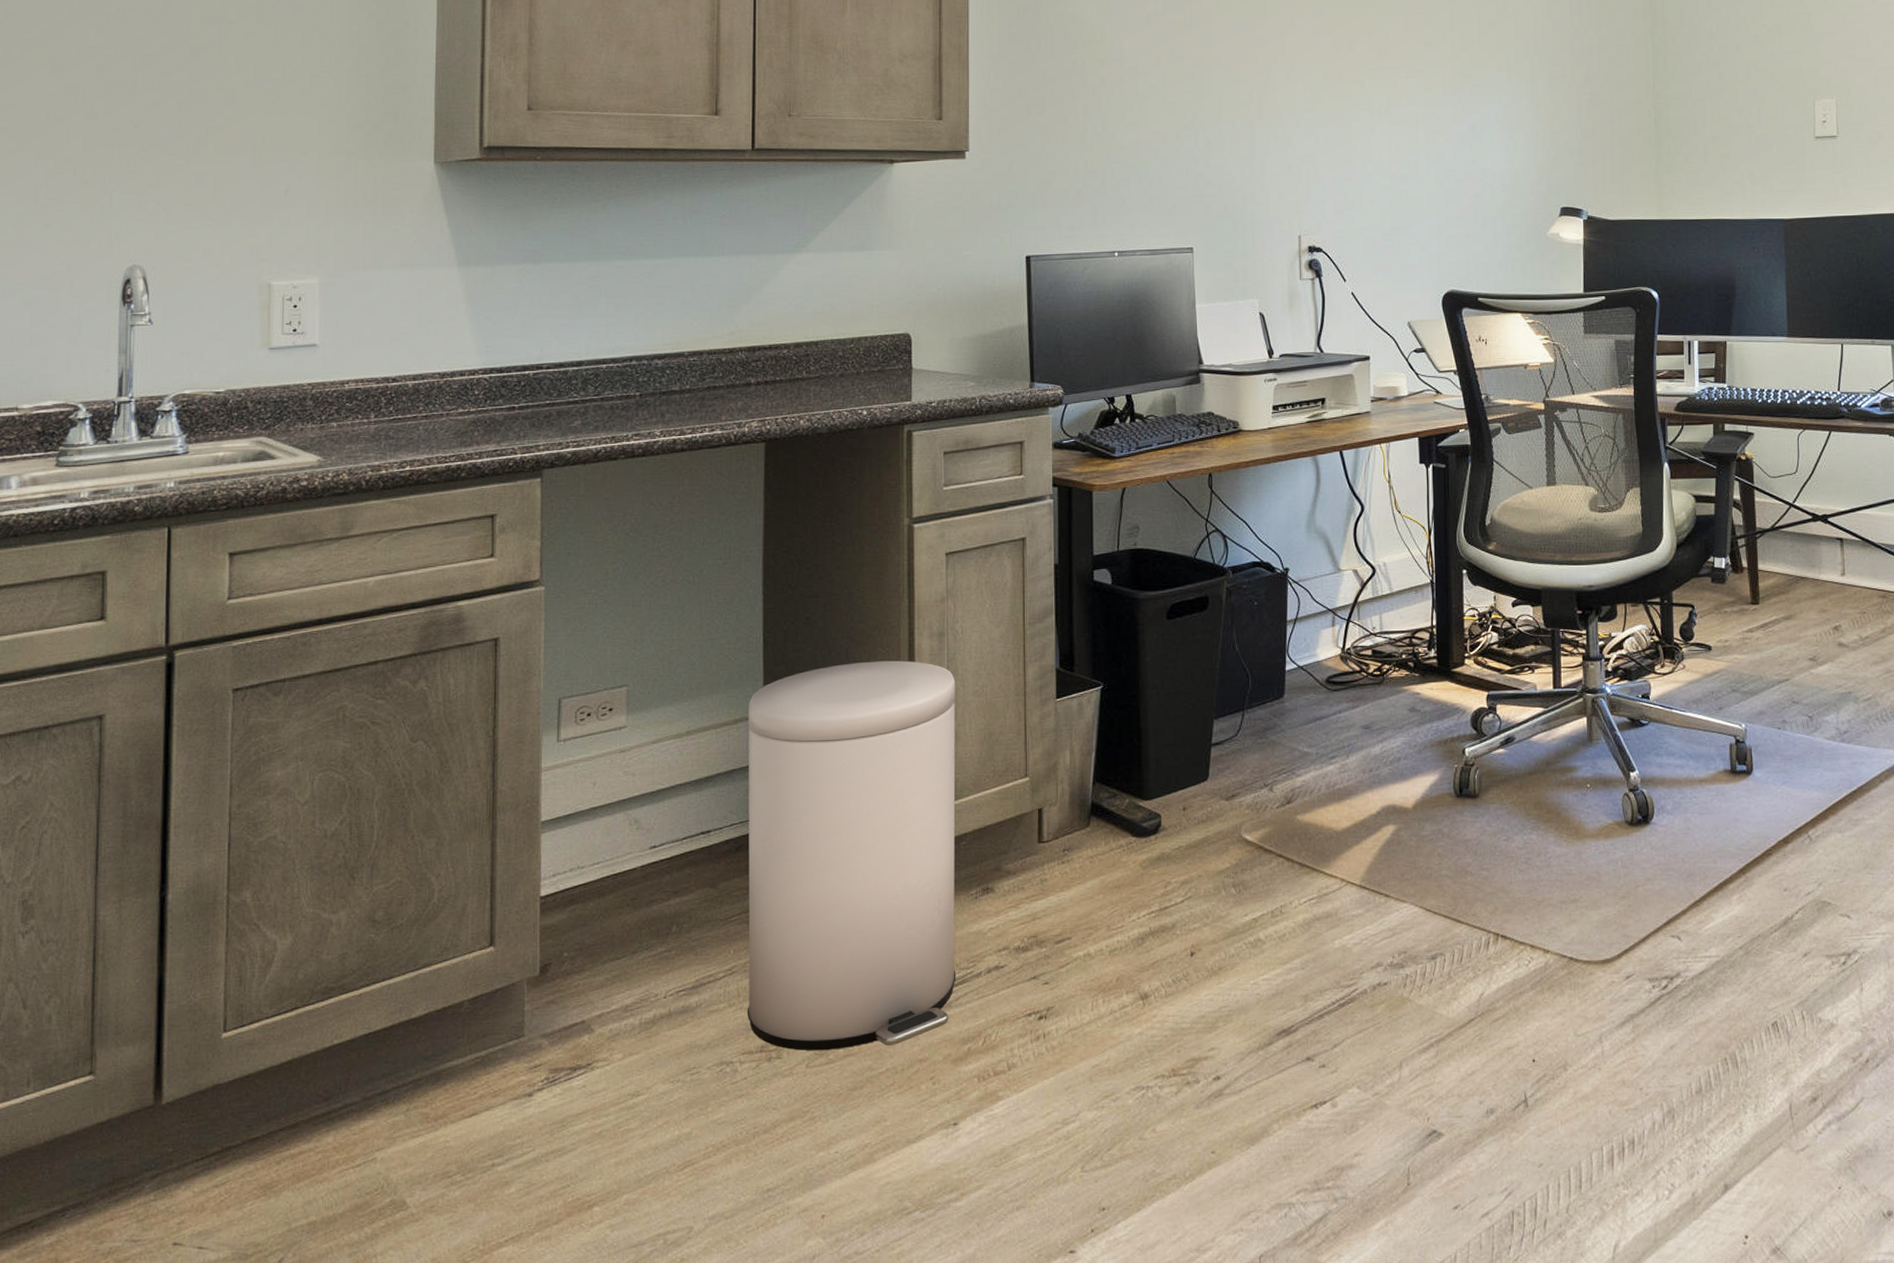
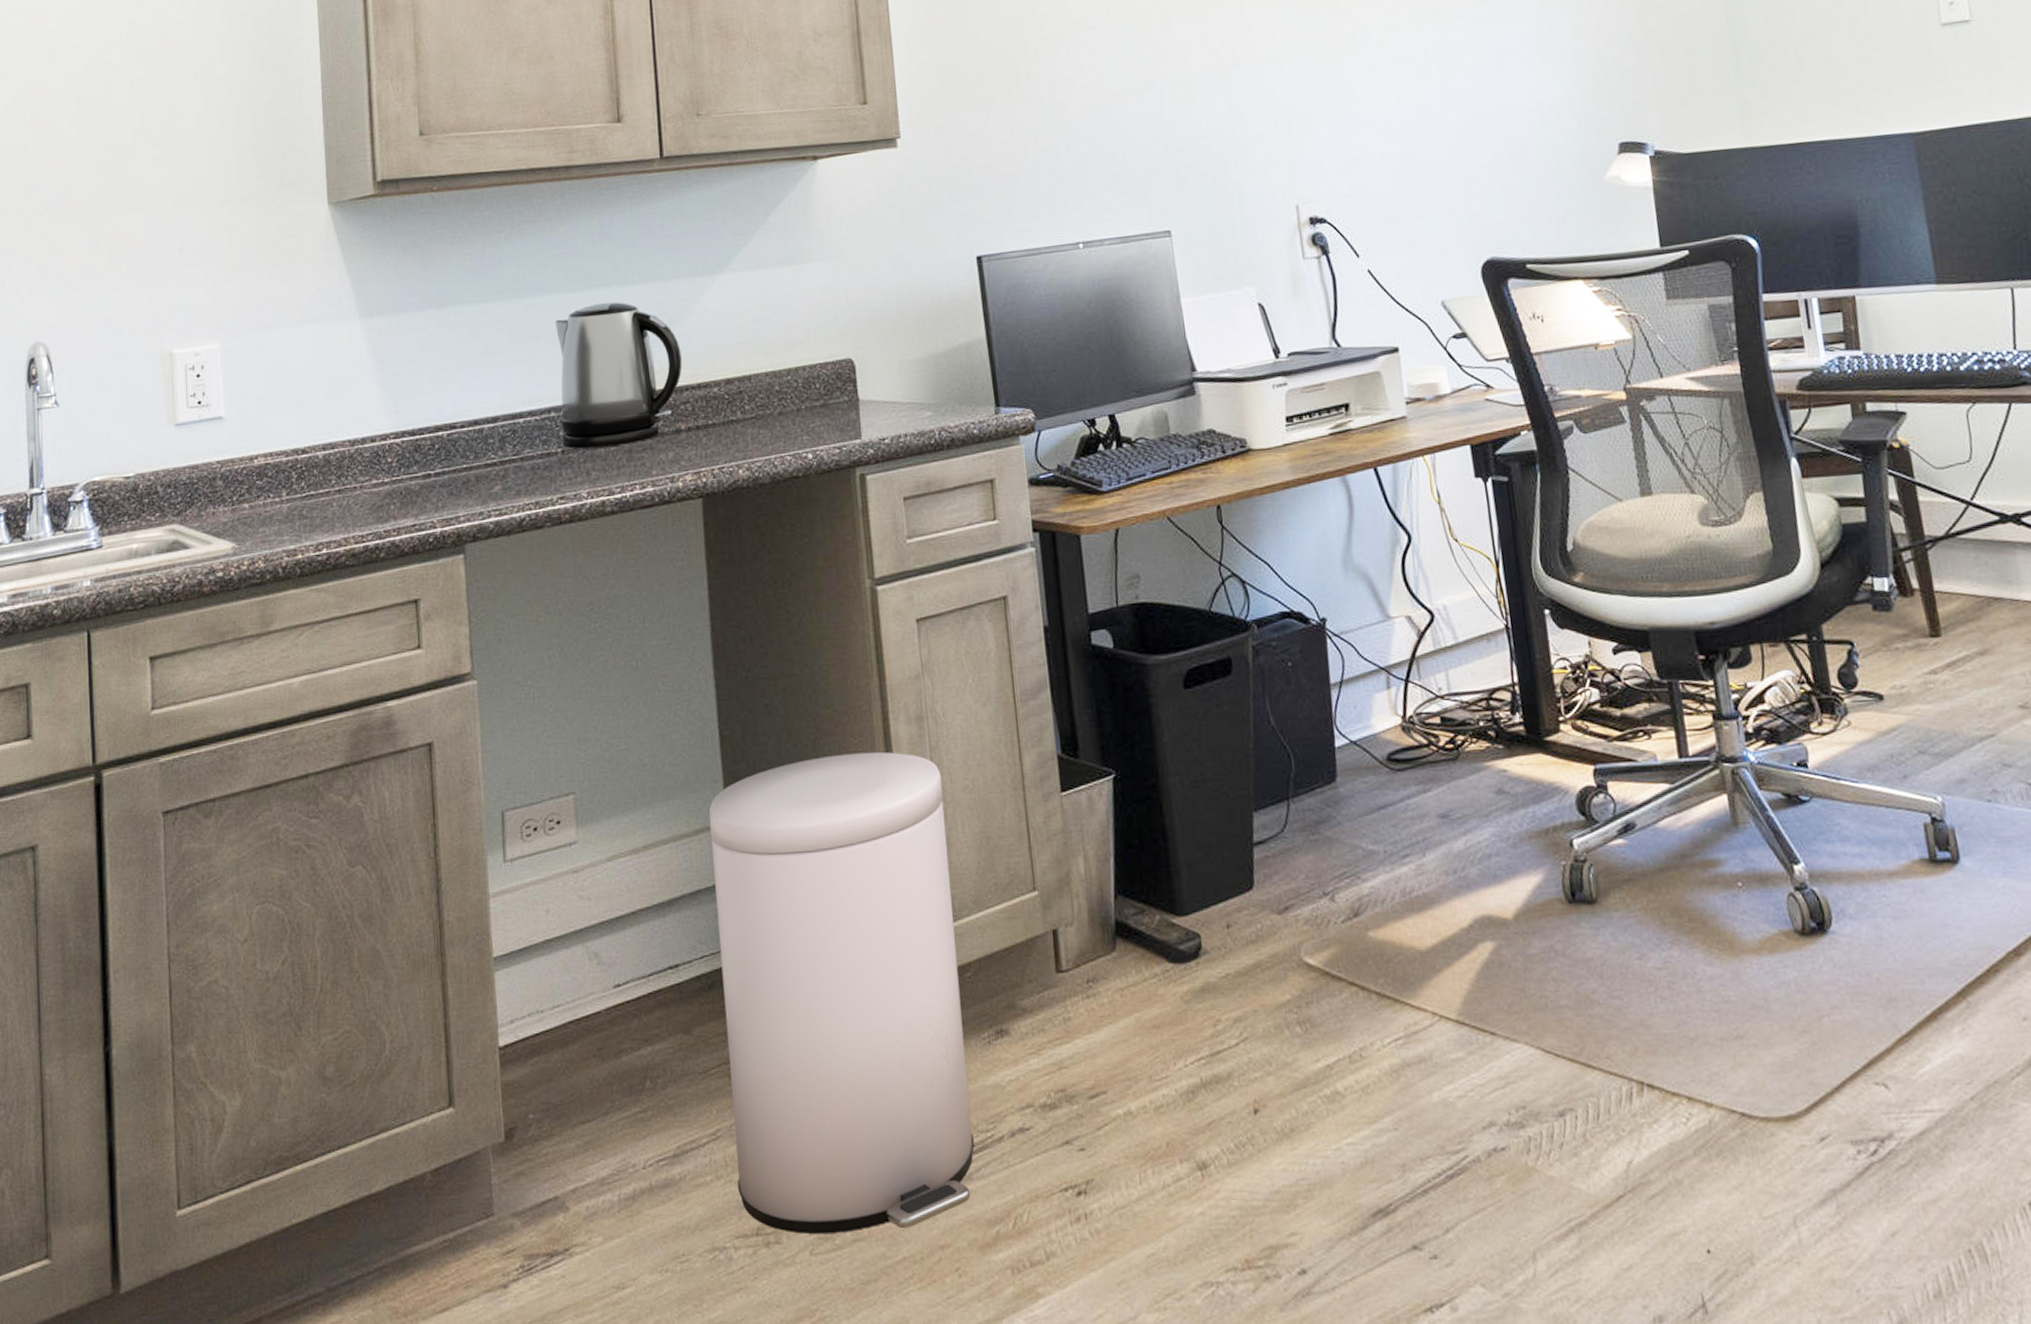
kettle: none [641,270,757,394] -> present [555,302,682,449]

